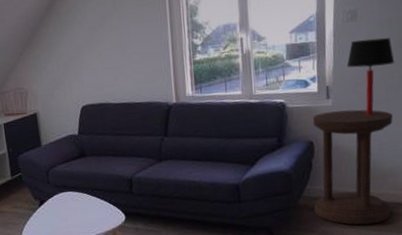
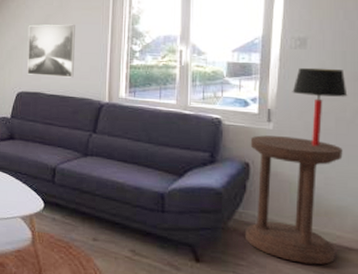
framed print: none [82,24,138,86] -> present [27,24,75,78]

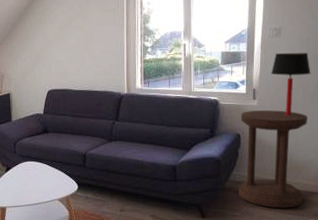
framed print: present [27,24,75,78] -> none [53,26,96,74]

